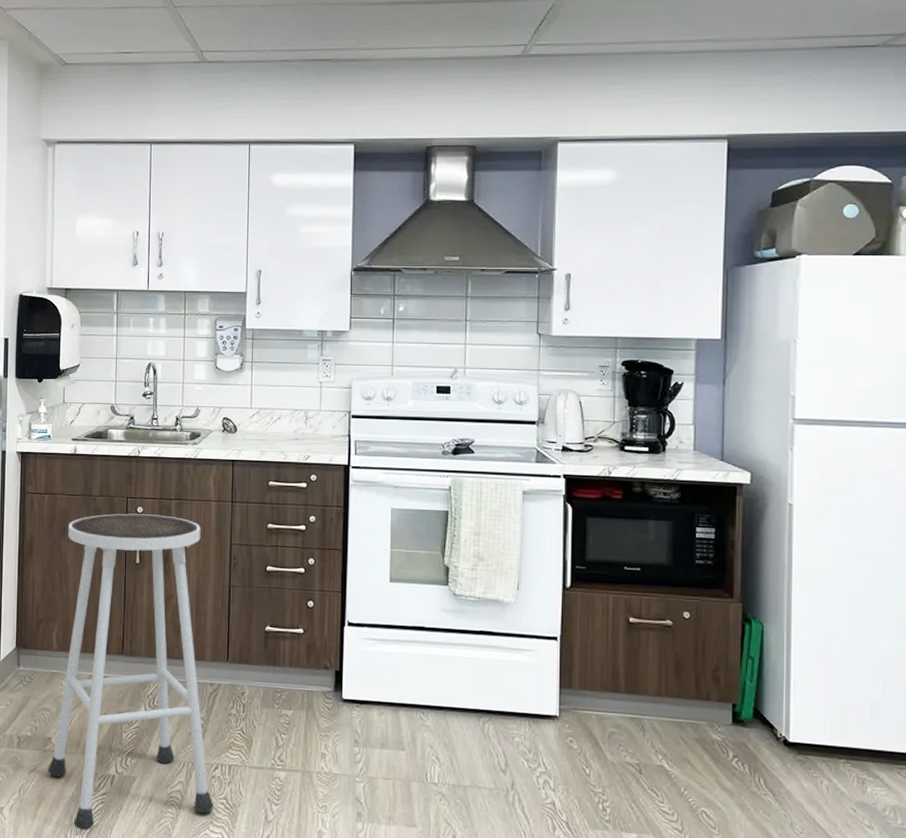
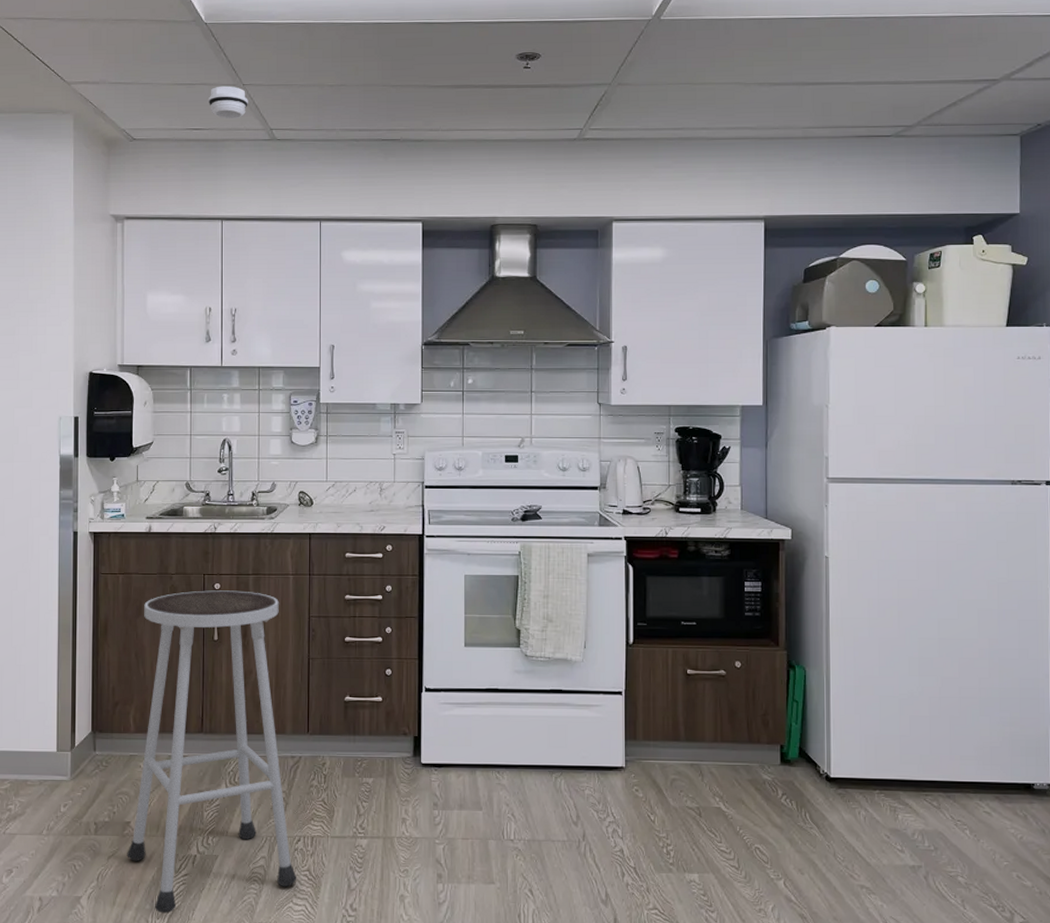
smoke detector: none [139,8,179,42] -> present [208,86,248,120]

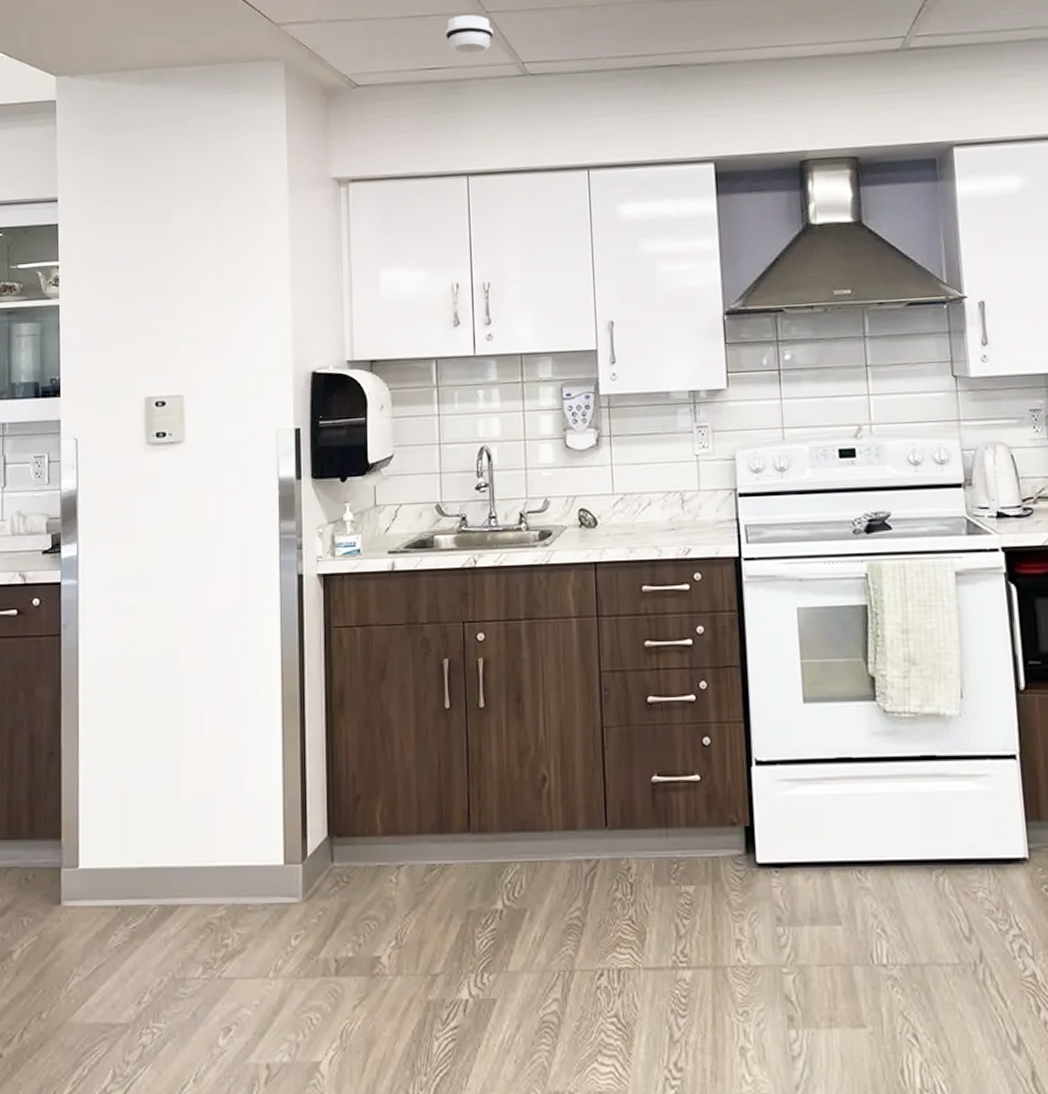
stool: present [127,590,297,914] -> none [378,641,602,1082]

